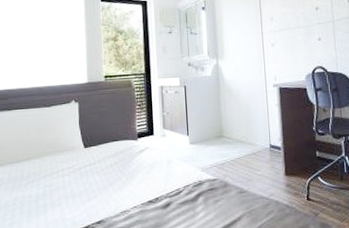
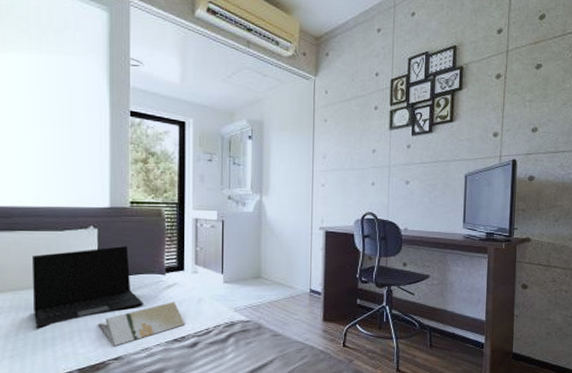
laptop: none [25,116,120,198] -> present [31,246,143,329]
brochure: none [81,165,158,211] -> present [97,302,185,347]

